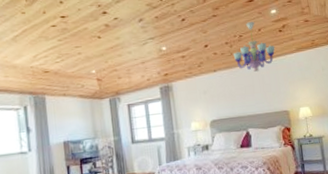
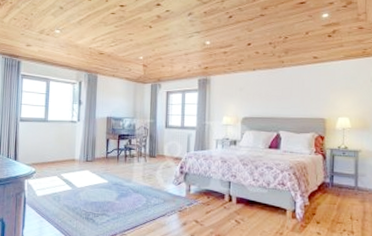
chandelier: present [233,21,275,72] -> none [275,23,321,75]

